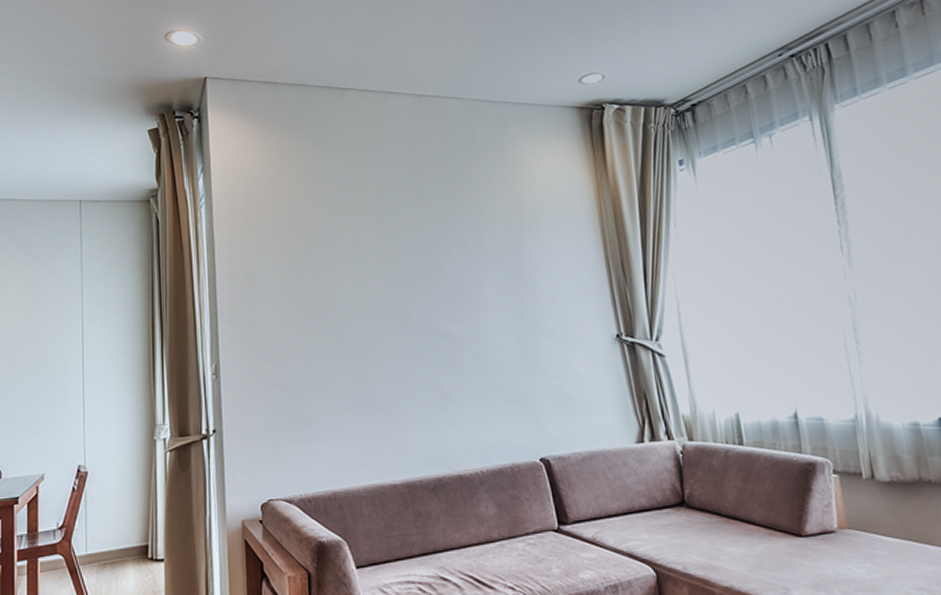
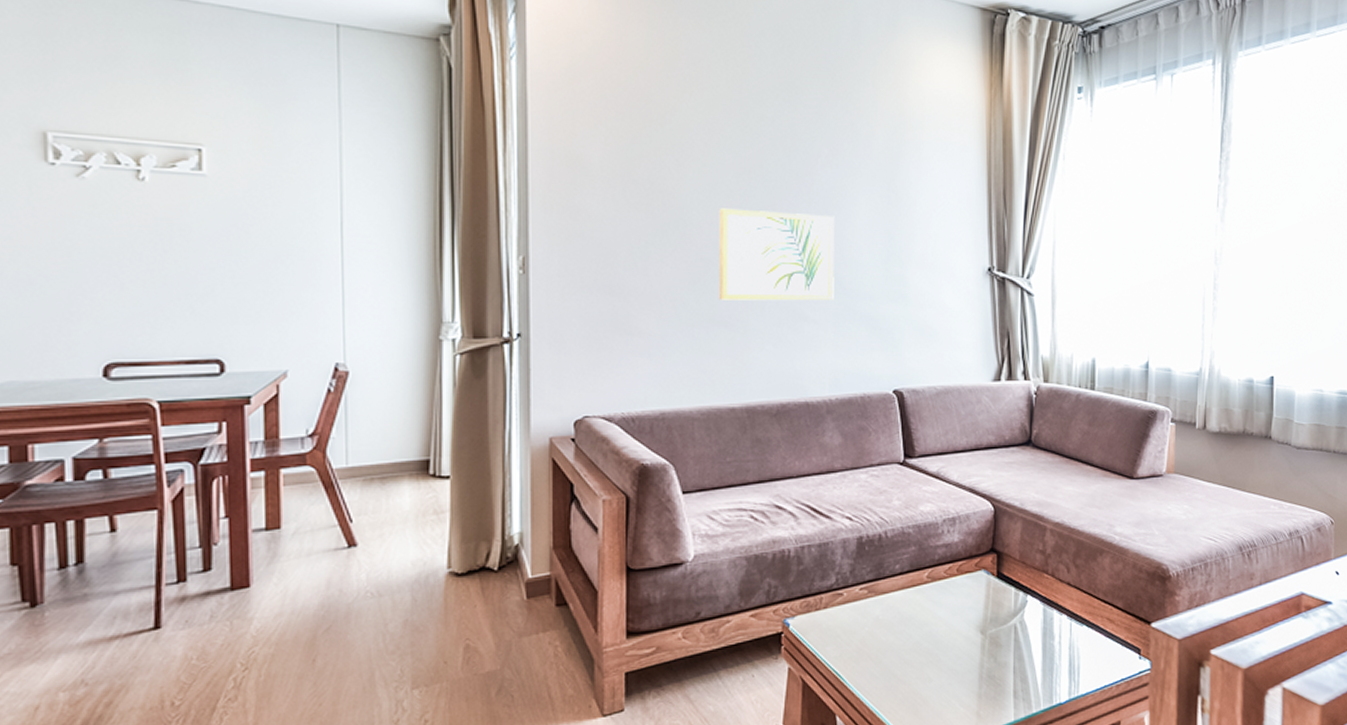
wall art: none [369,302,476,387] -> present [718,208,835,301]

